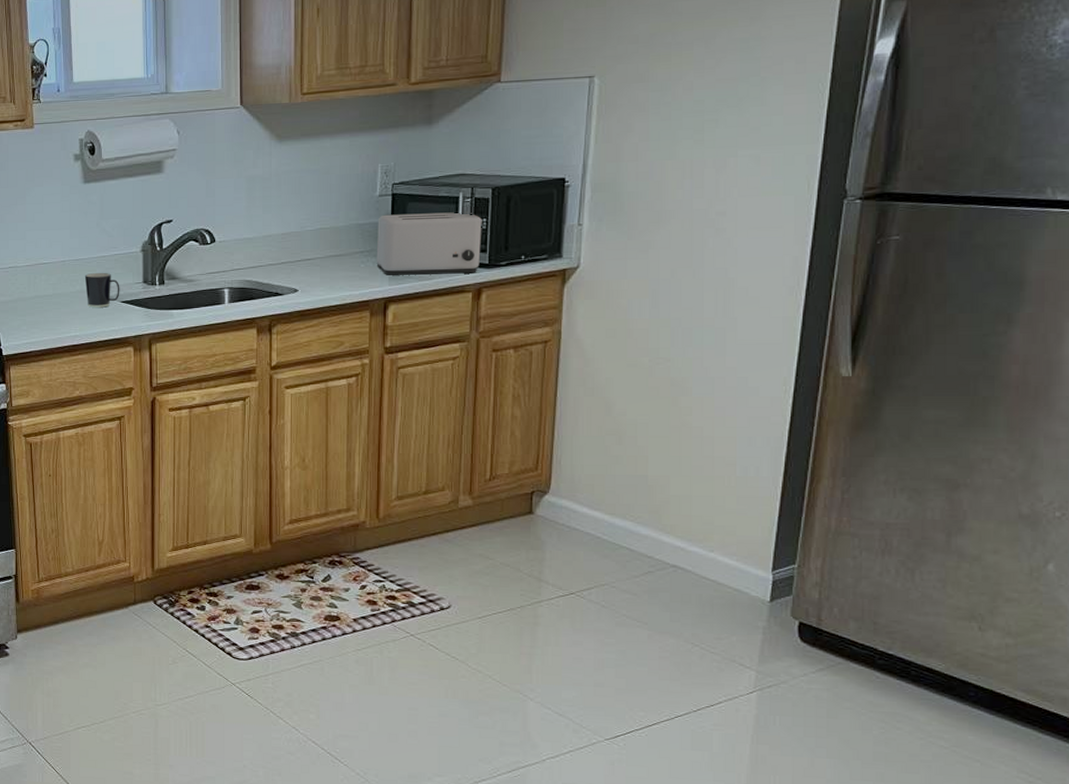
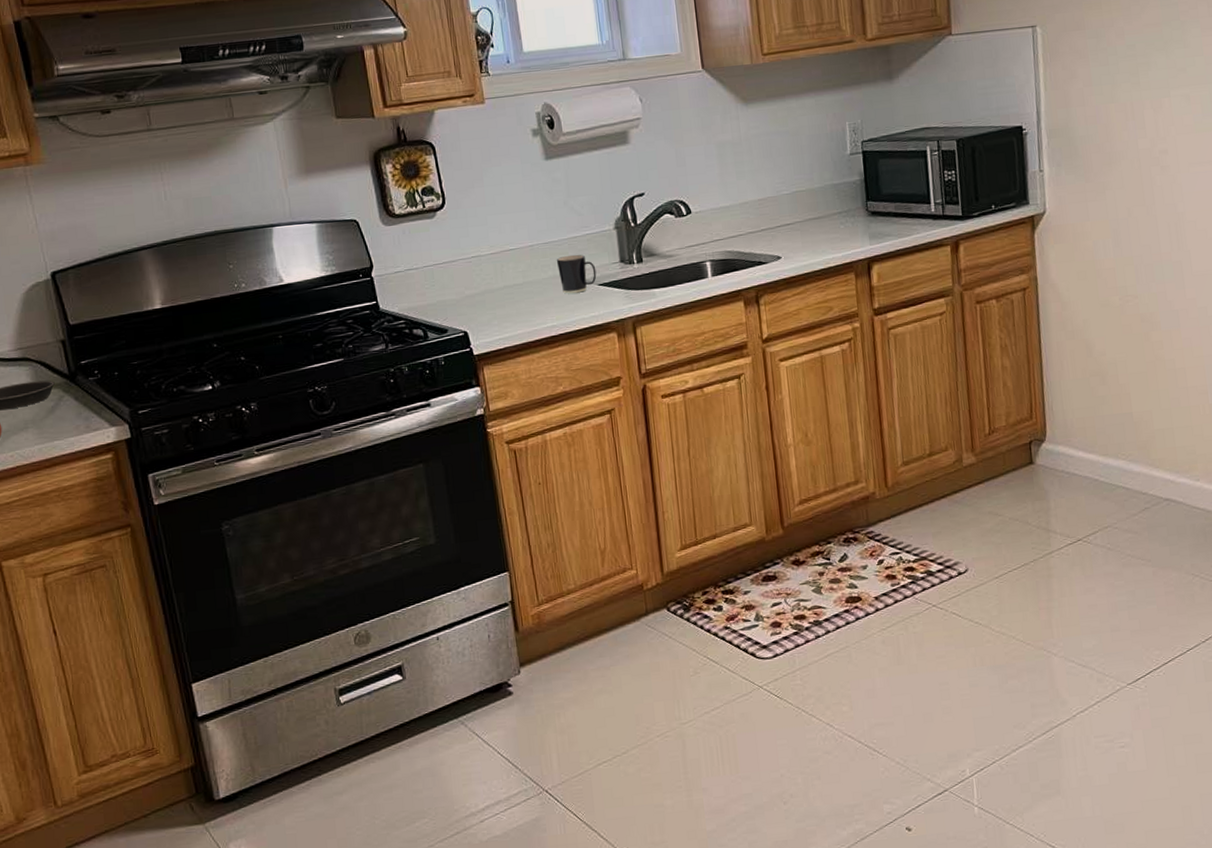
toaster: present [376,212,483,276] -> none [851,165,954,236]

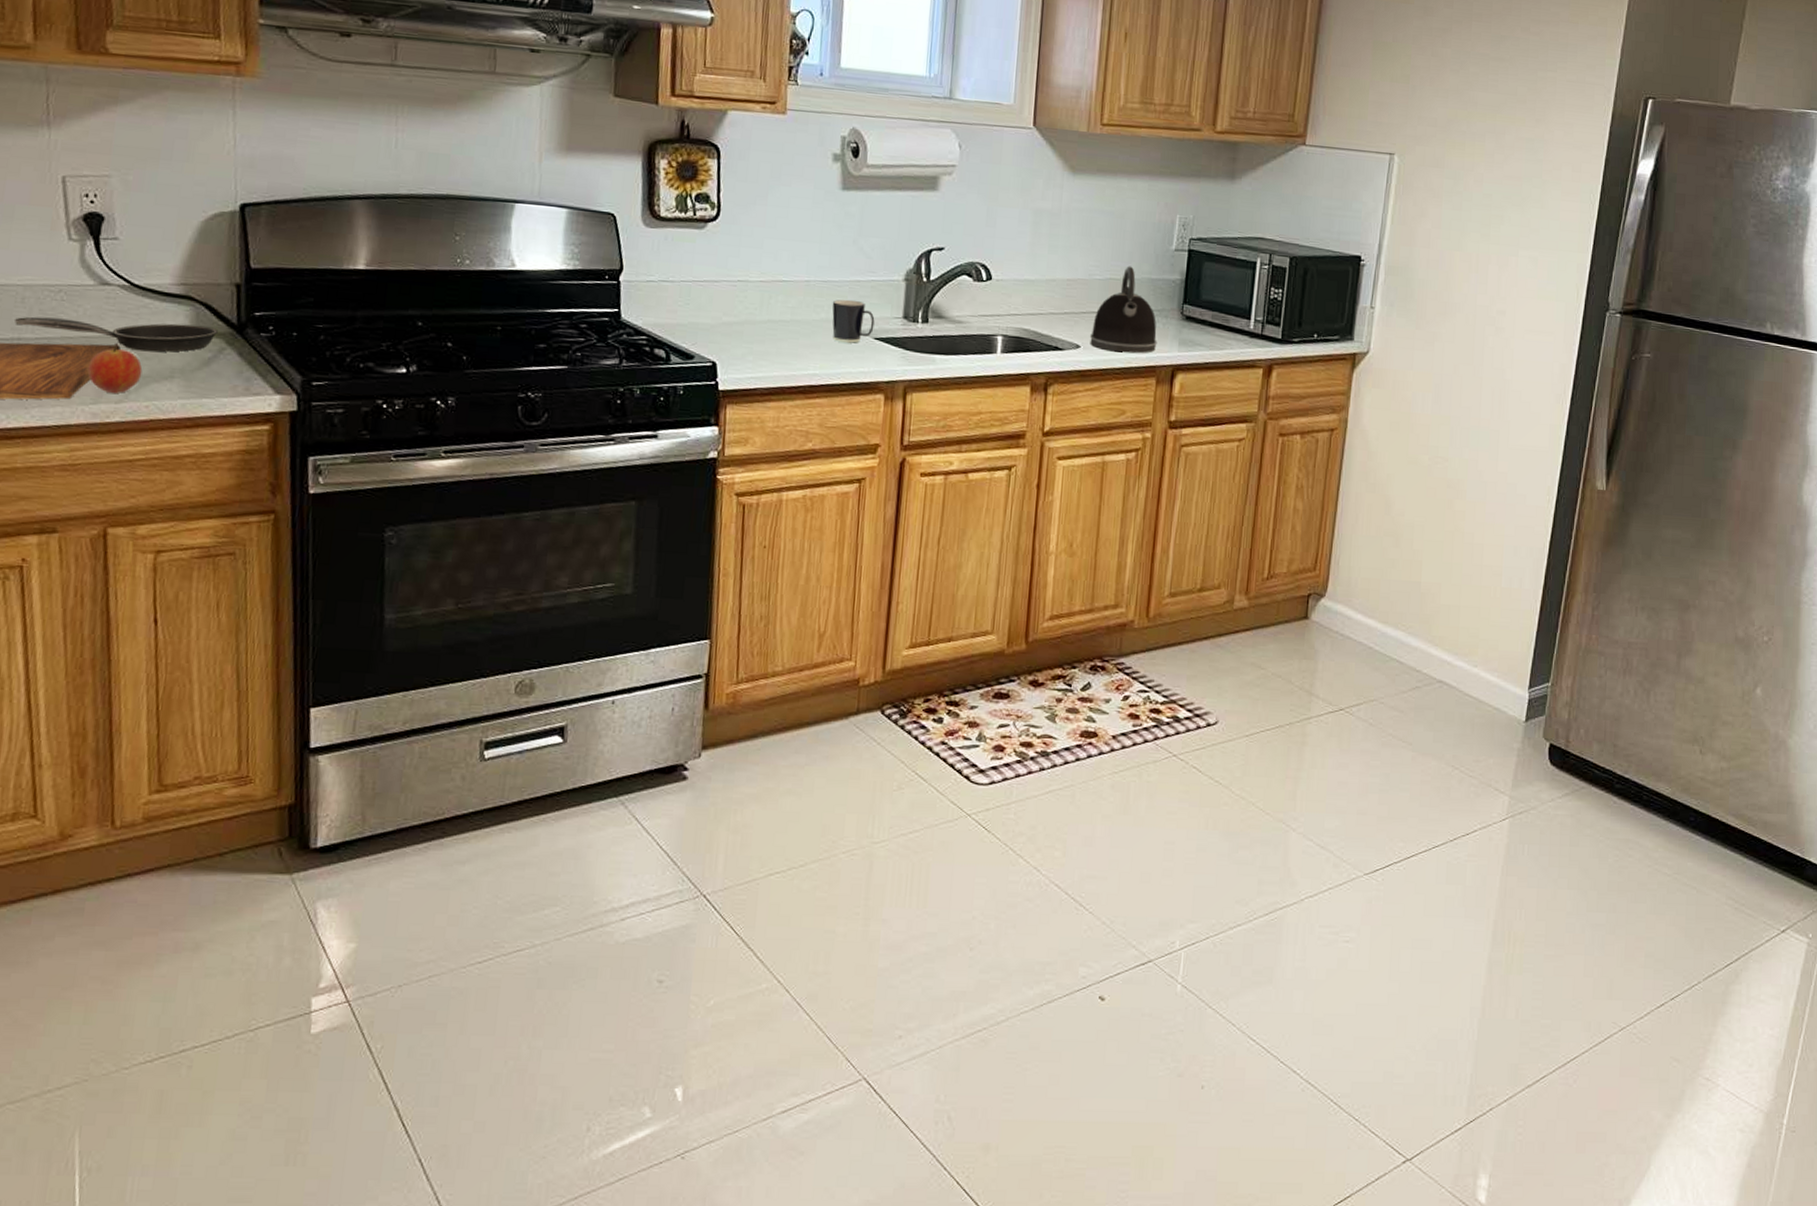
kettle: none [788,176,850,257] -> present [1090,266,1158,354]

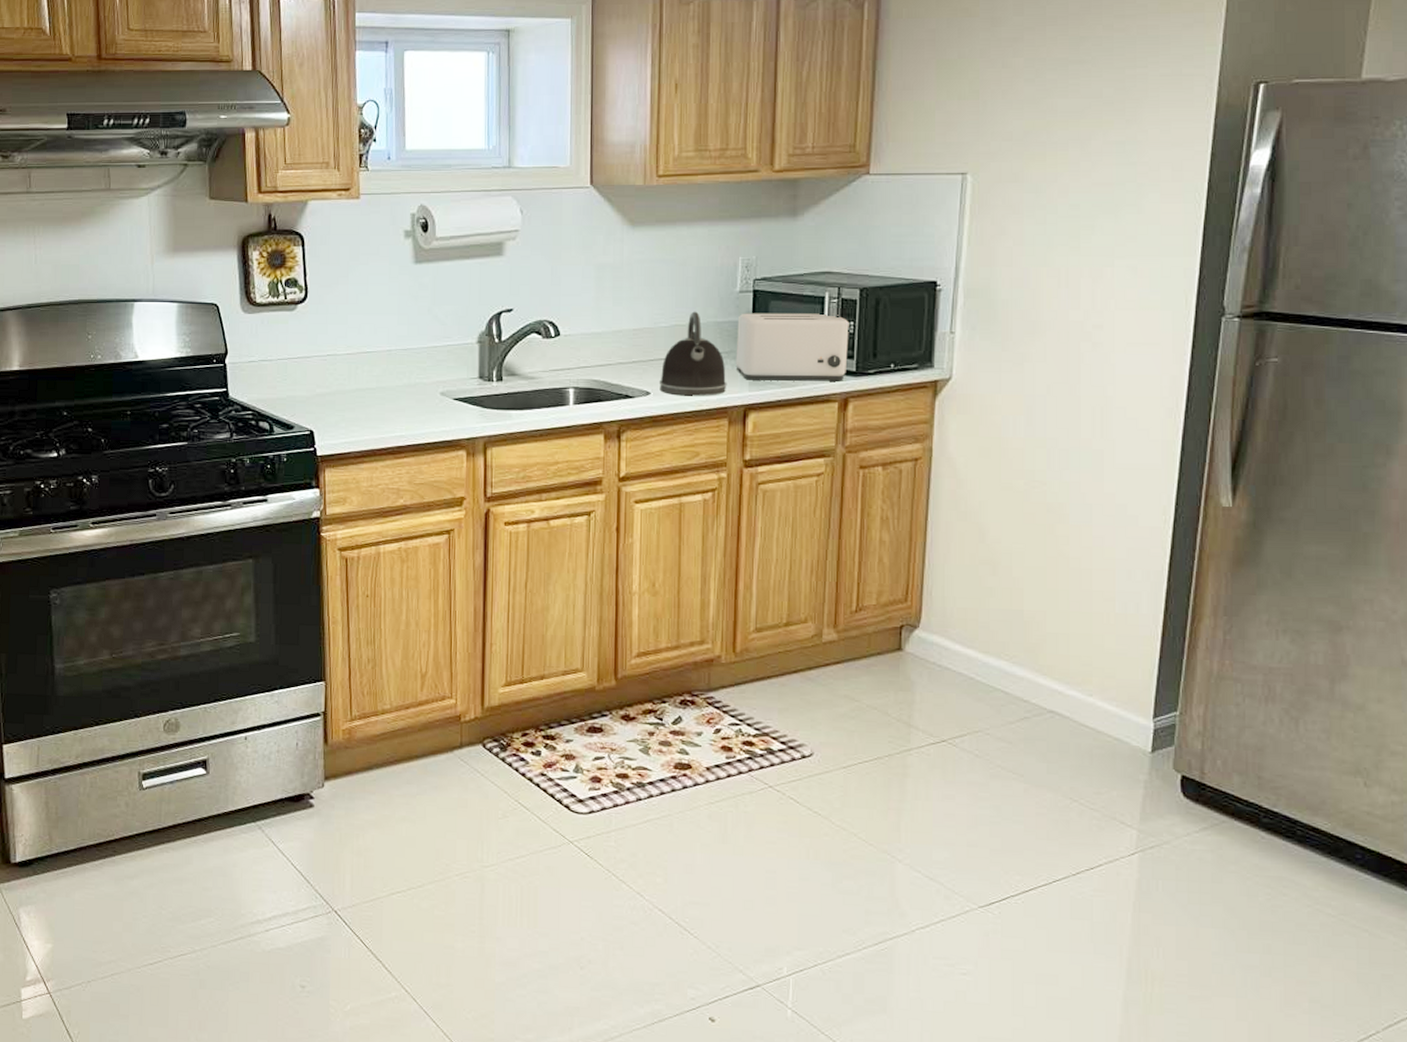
mug: present [832,299,875,343] -> none [413,364,453,405]
toaster: none [1166,271,1279,348] -> present [735,313,851,382]

